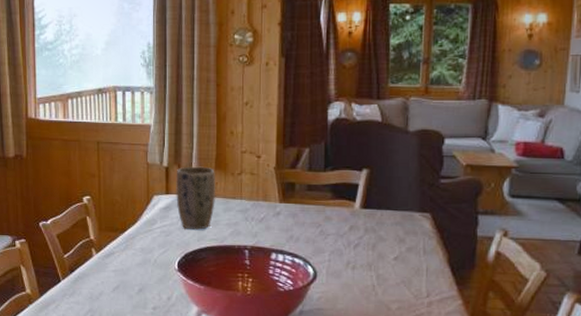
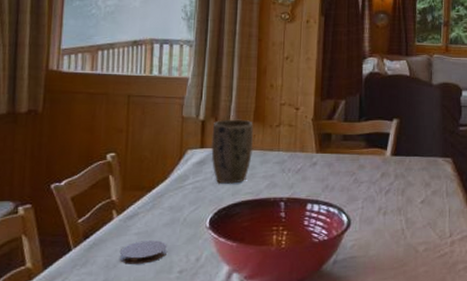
coaster: none [100,277,141,298] -> present [119,240,167,264]

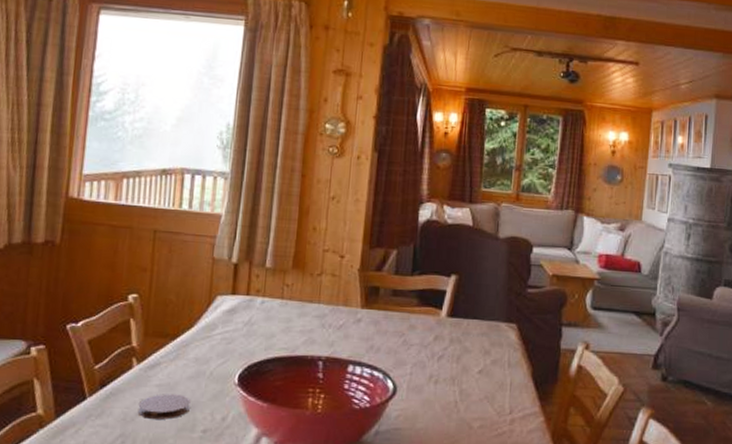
plant pot: present [211,119,253,184] -> none [243,263,292,337]

